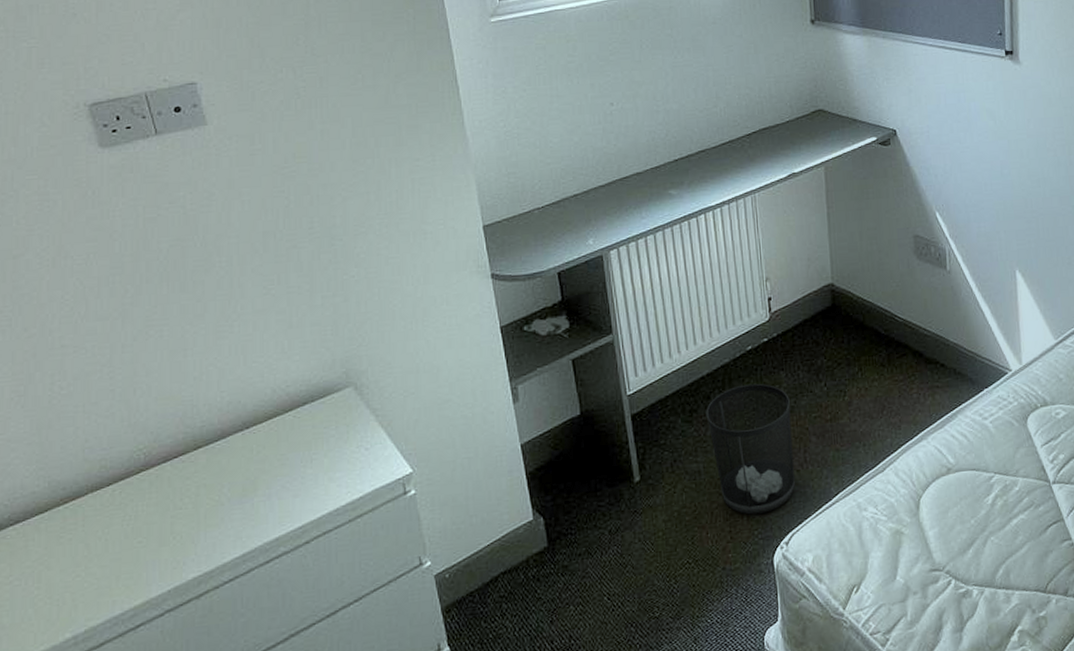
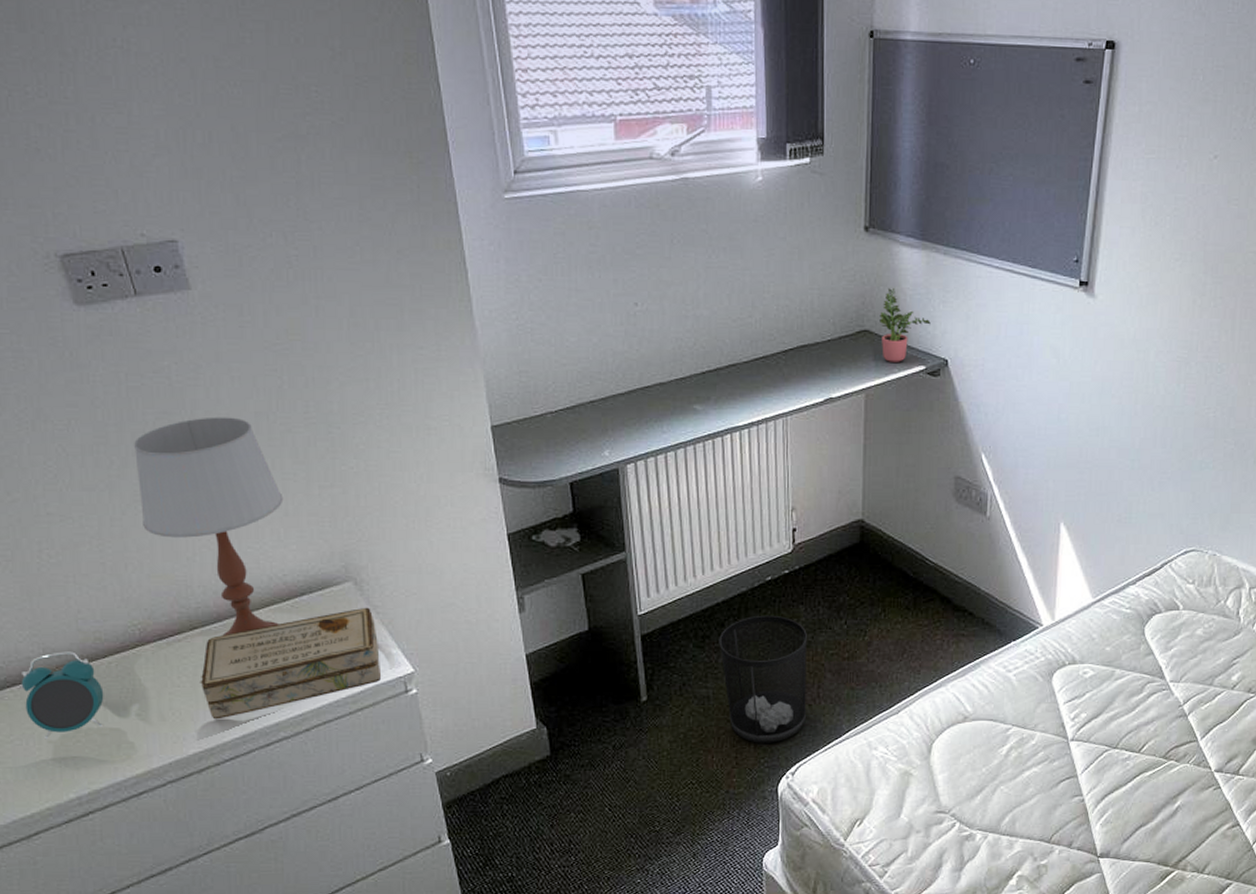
alarm clock: none [24,482,106,577] -> present [21,651,104,740]
table lamp: none [148,238,288,452] -> present [134,417,284,635]
decorative box: none [202,410,381,540] -> present [200,607,382,720]
potted plant: none [831,70,877,136] -> present [879,287,931,362]

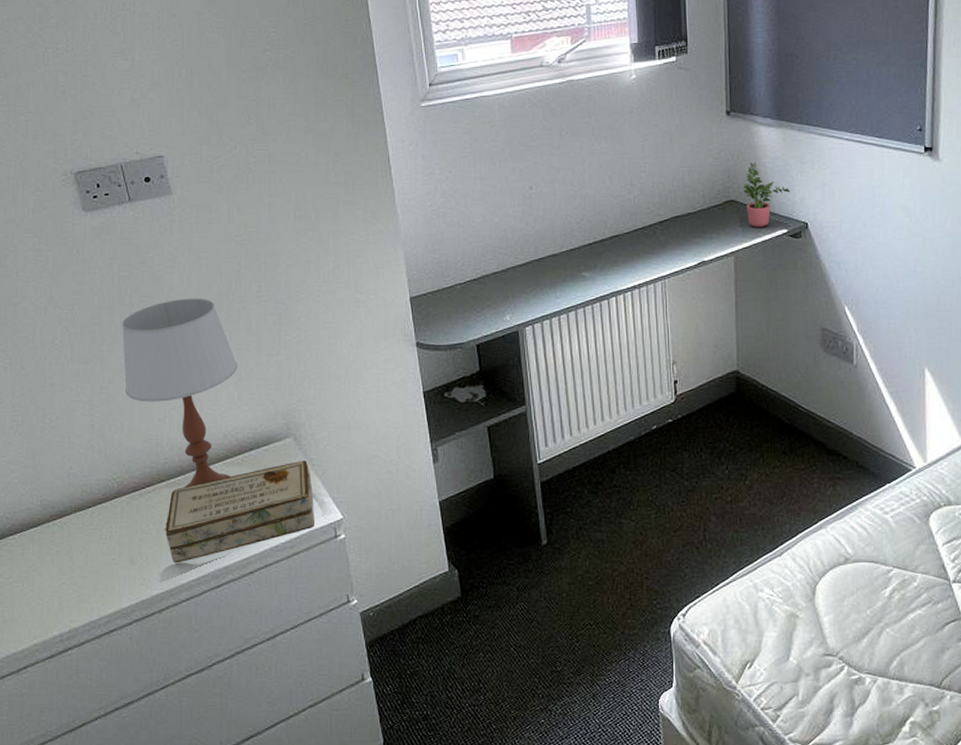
alarm clock: present [21,651,104,740] -> none [21,503,86,582]
waste bin: present [719,615,807,743] -> none [611,461,694,585]

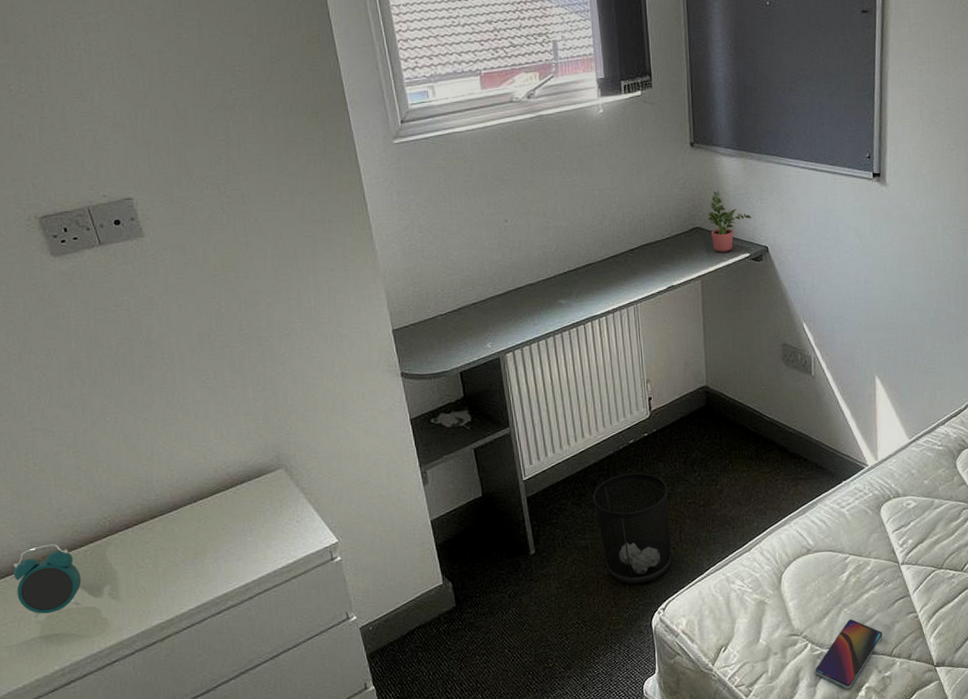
alarm clock: none [21,503,86,582] -> present [13,543,82,621]
table lamp: present [122,298,238,487] -> none [101,338,225,521]
decorative box: present [164,460,315,563] -> none [160,489,311,594]
waste bin: none [611,461,694,585] -> present [593,472,671,585]
smartphone: none [852,642,931,723] -> present [815,619,883,690]

